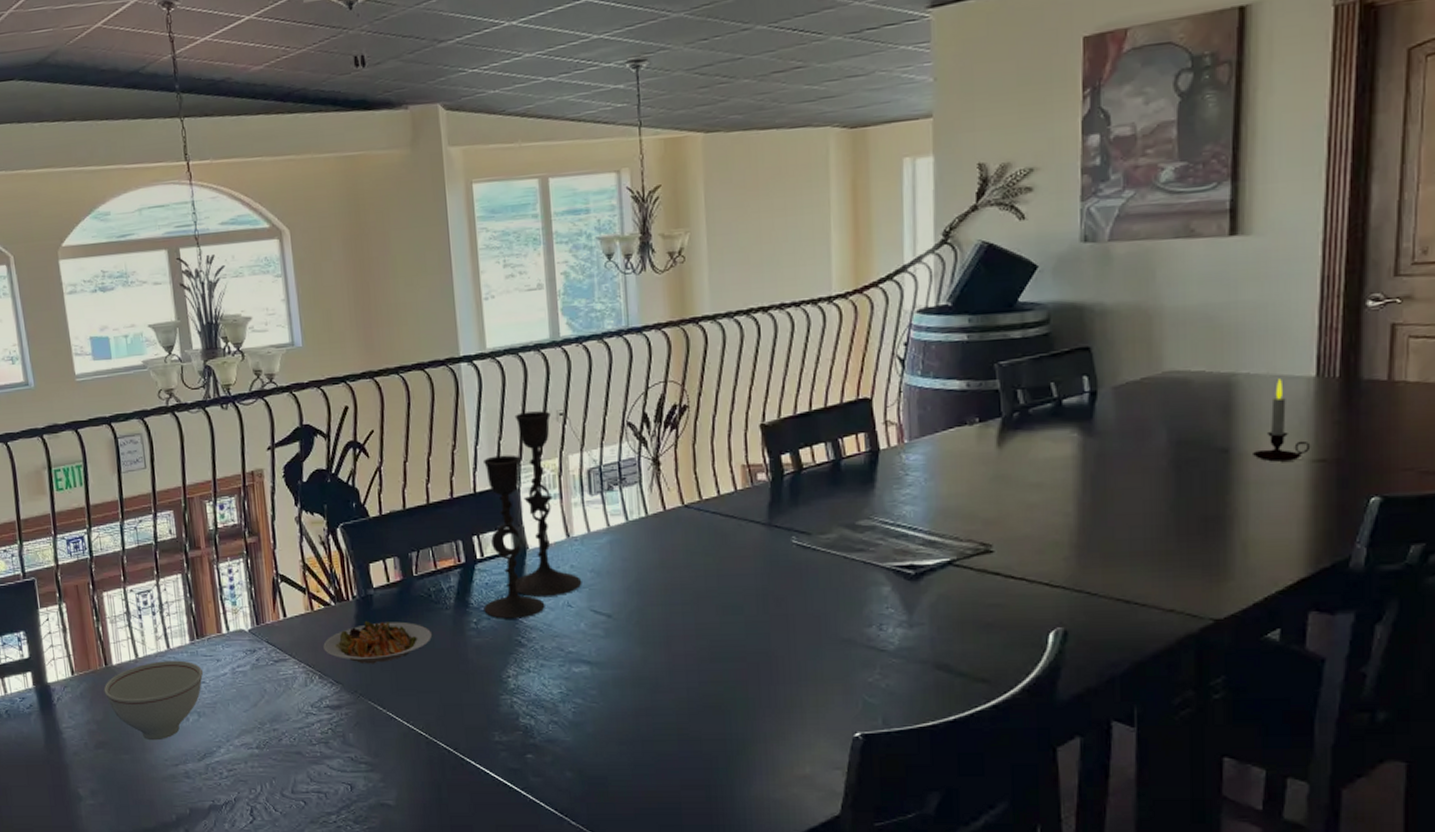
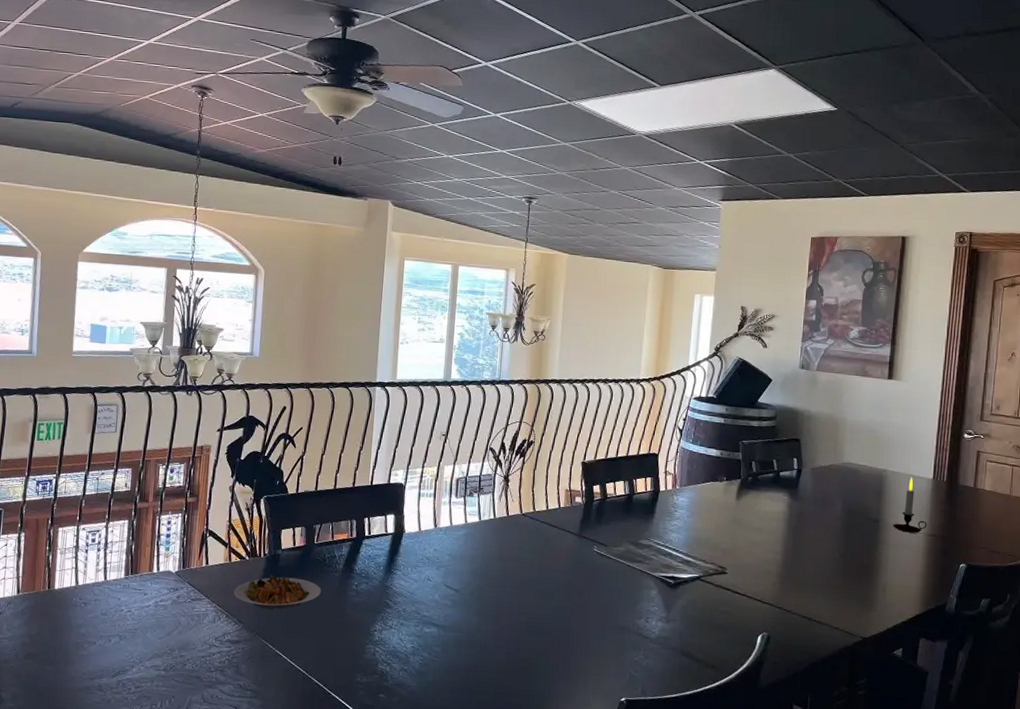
bowl: present [103,660,204,741] -> none [42,589,131,657]
candlestick: present [483,411,582,619] -> none [364,430,441,586]

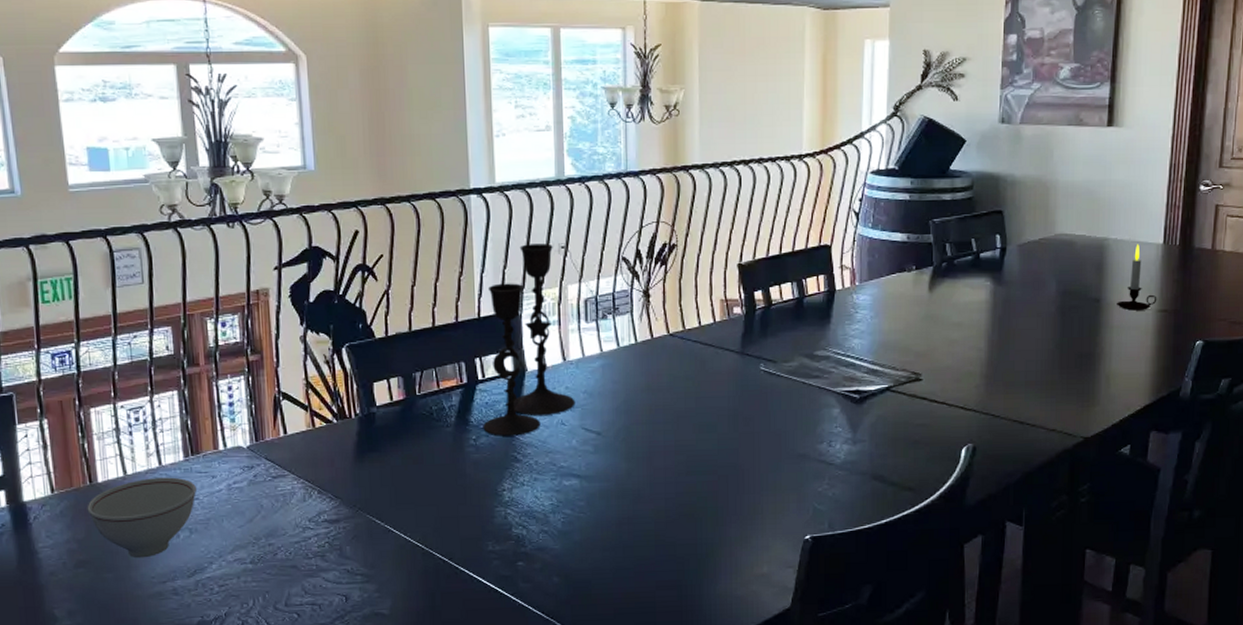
bowl: none [42,589,131,657] -> present [87,477,198,558]
salad: present [233,575,322,610] -> none [323,438,433,480]
candlestick: none [364,430,441,586] -> present [483,243,576,436]

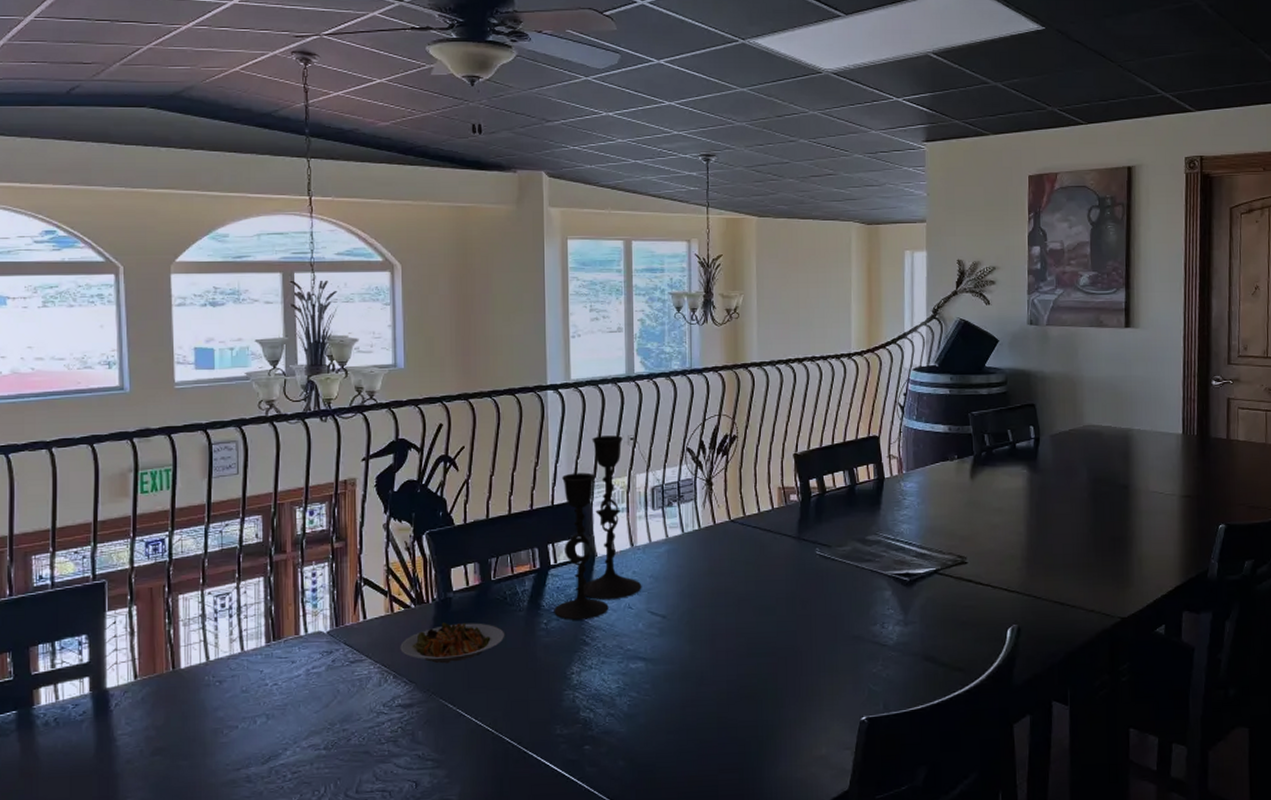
bowl: present [87,477,198,558] -> none [168,662,277,745]
salad: none [323,438,433,480] -> present [400,622,505,664]
candle: present [1117,244,1157,311] -> none [1144,434,1181,496]

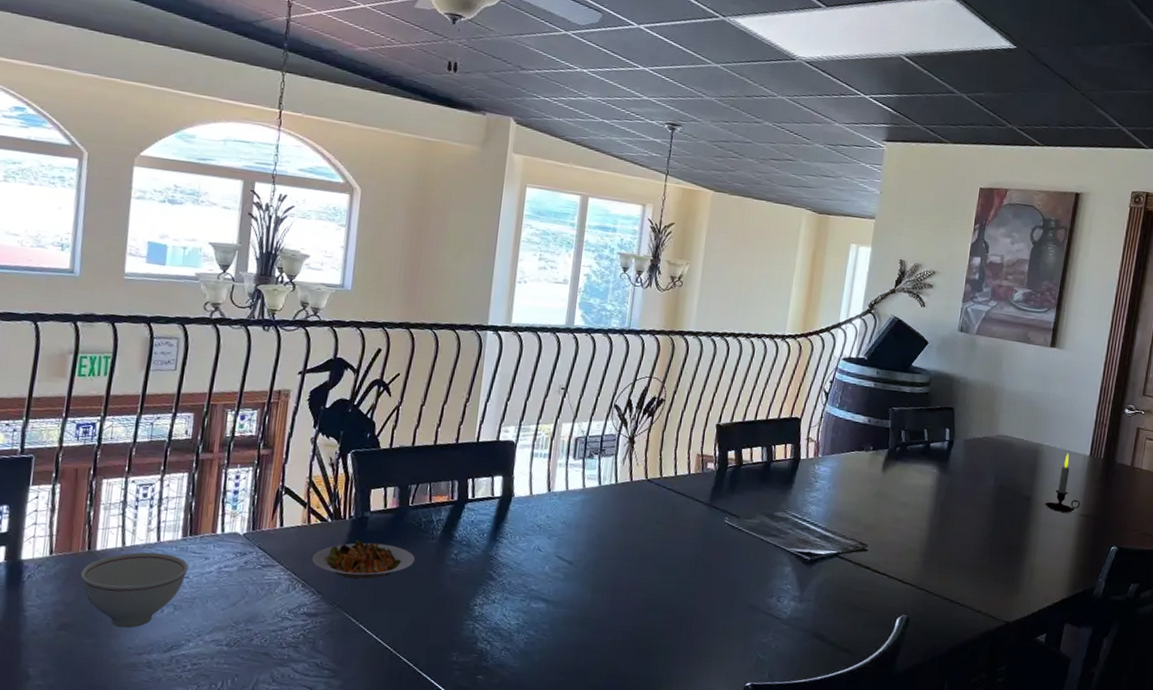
bowl: none [168,662,277,745] -> present [80,552,189,628]
candlestick: present [554,435,642,620] -> none [465,381,554,556]
candle: none [1144,434,1181,496] -> present [1045,453,1081,513]

